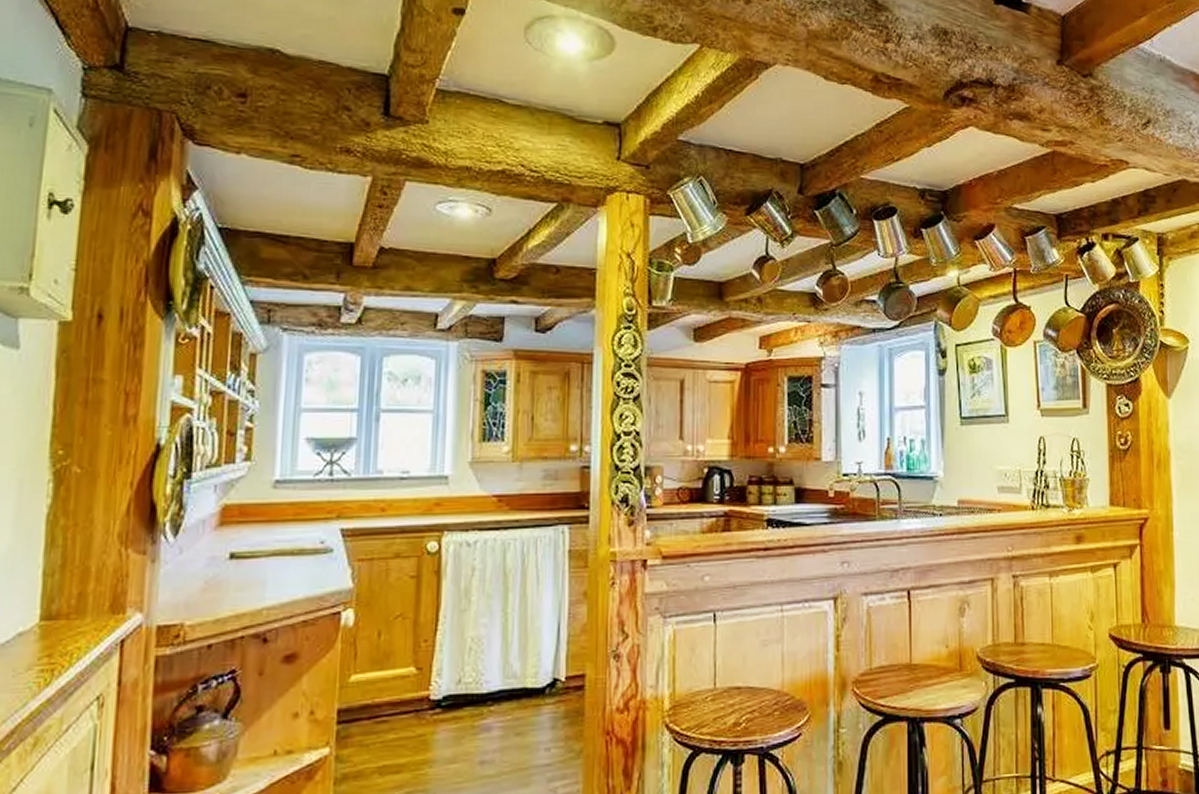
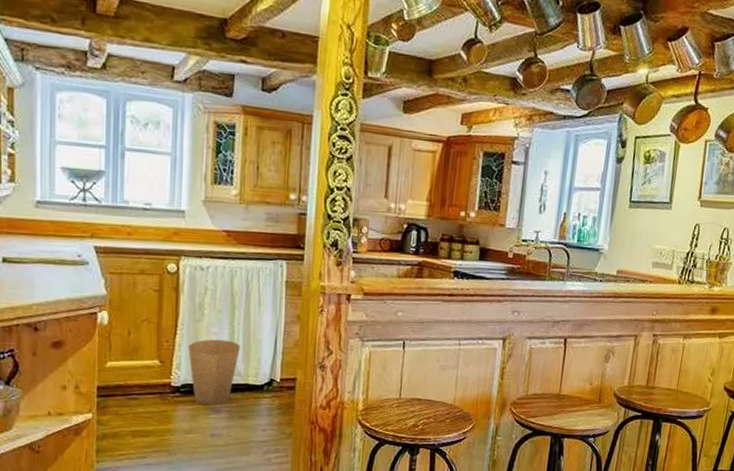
trash can: none [451,632,516,722] -> present [188,339,241,405]

